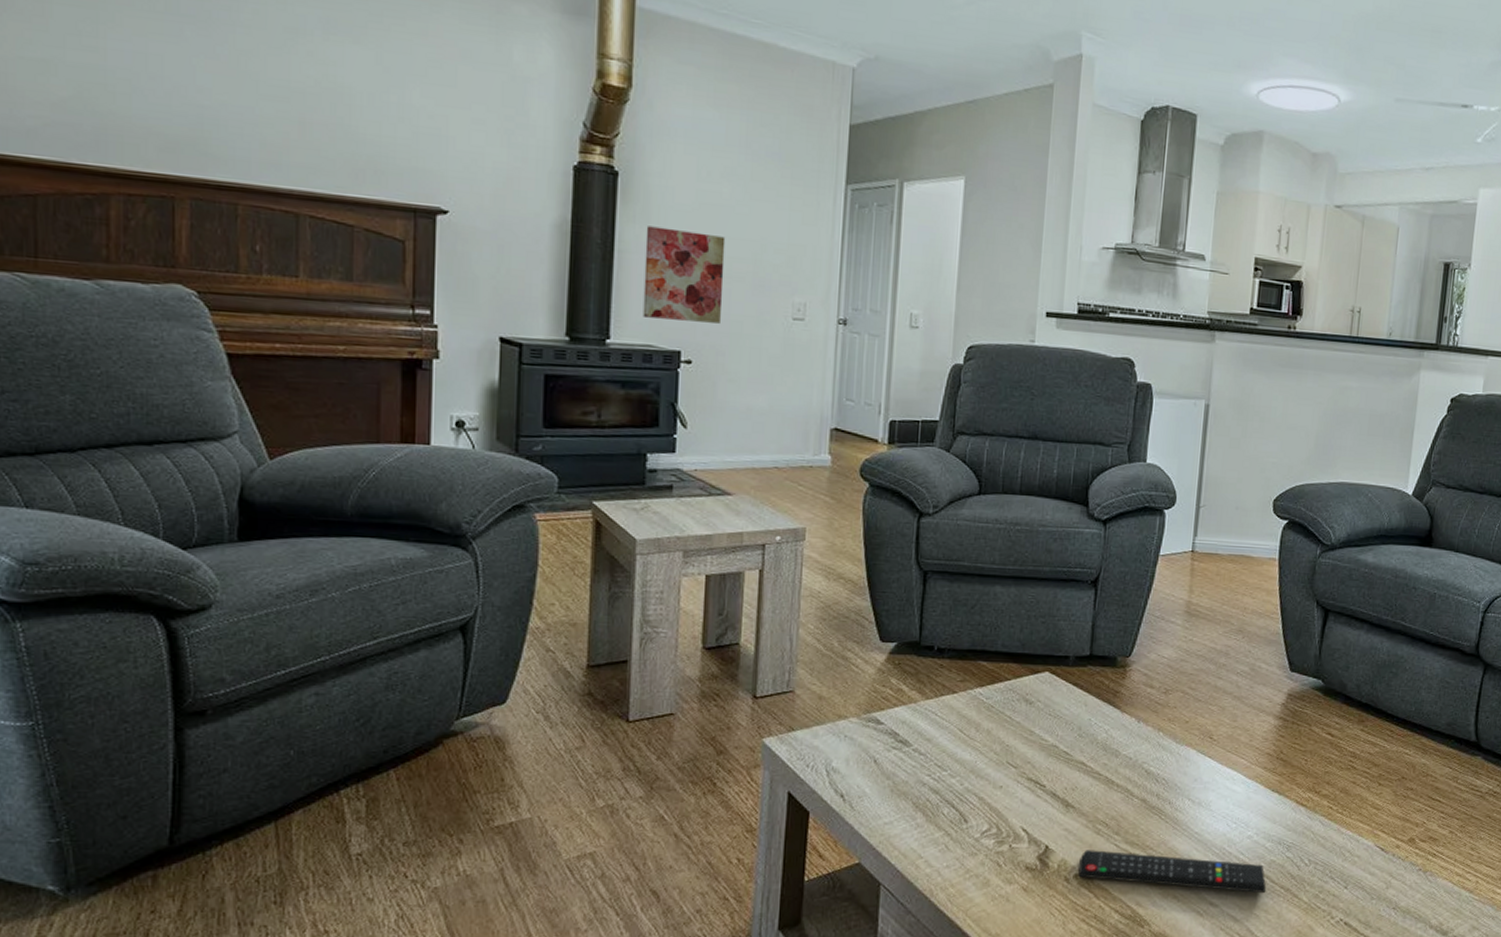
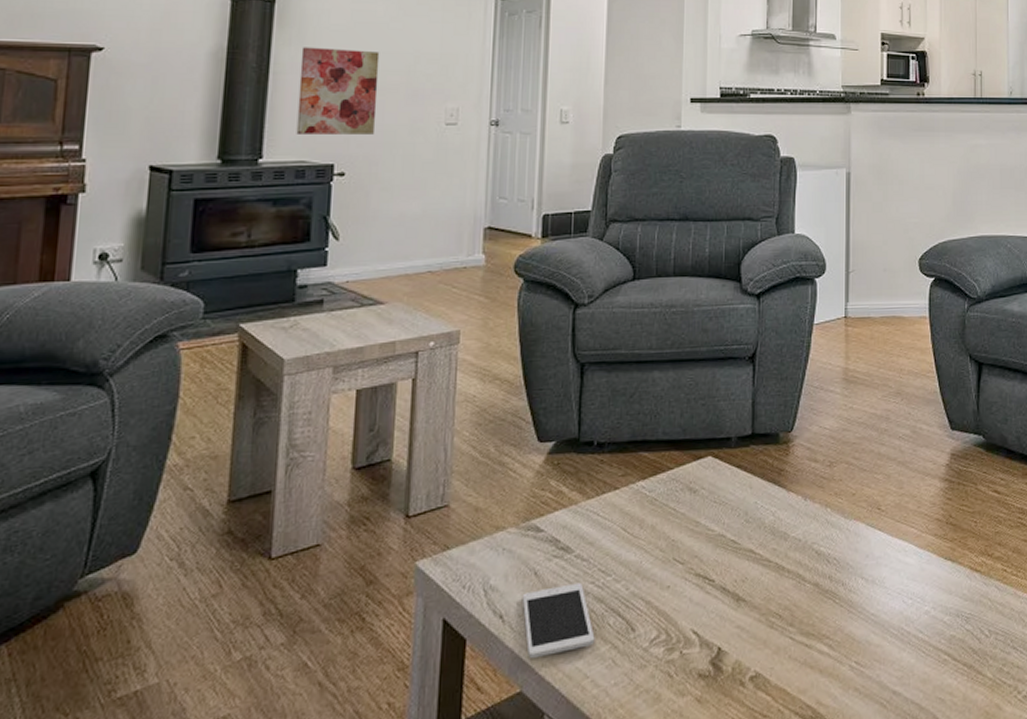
cell phone: none [862,774,930,836] -> present [522,582,595,659]
remote control: present [1078,850,1267,894] -> none [754,641,949,680]

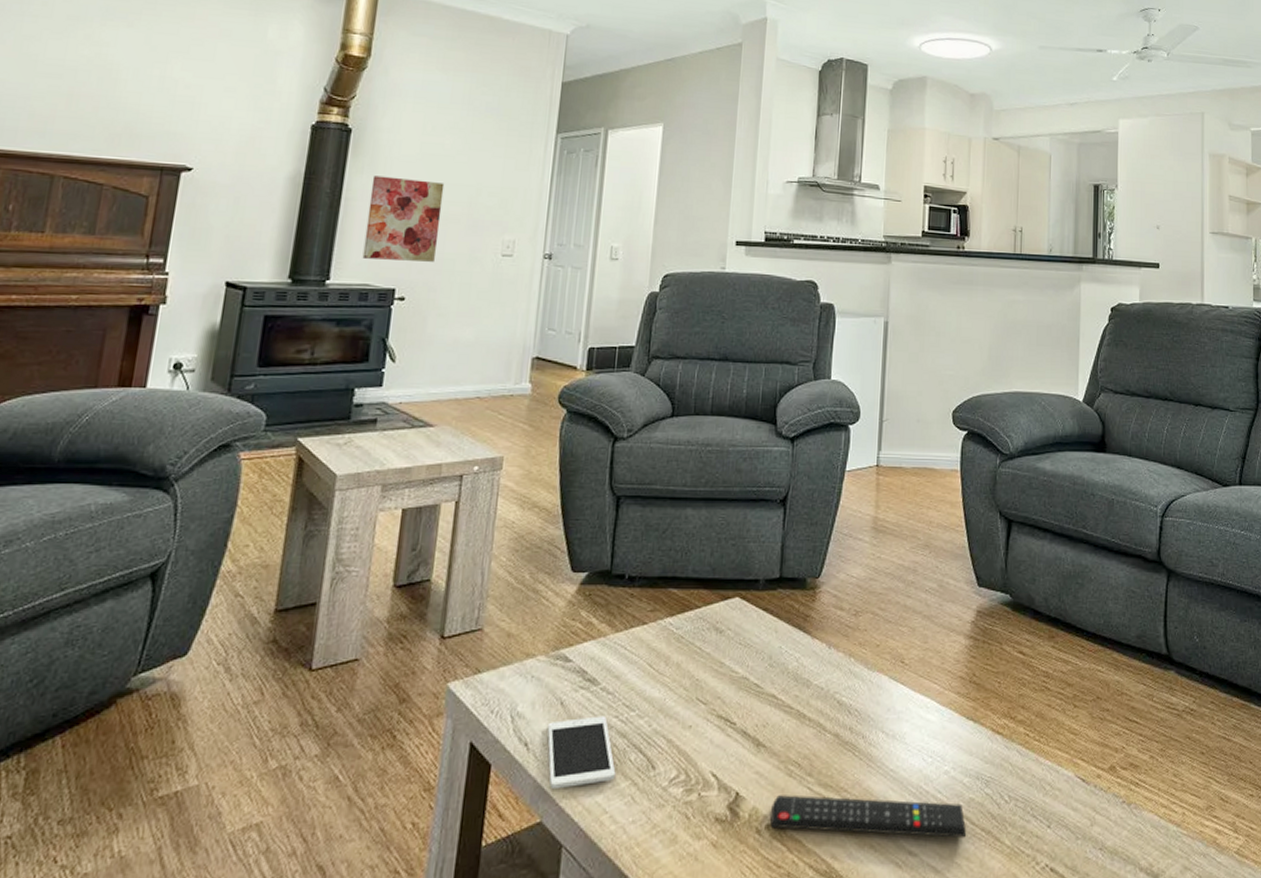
remote control: none [754,641,949,680] -> present [770,795,967,838]

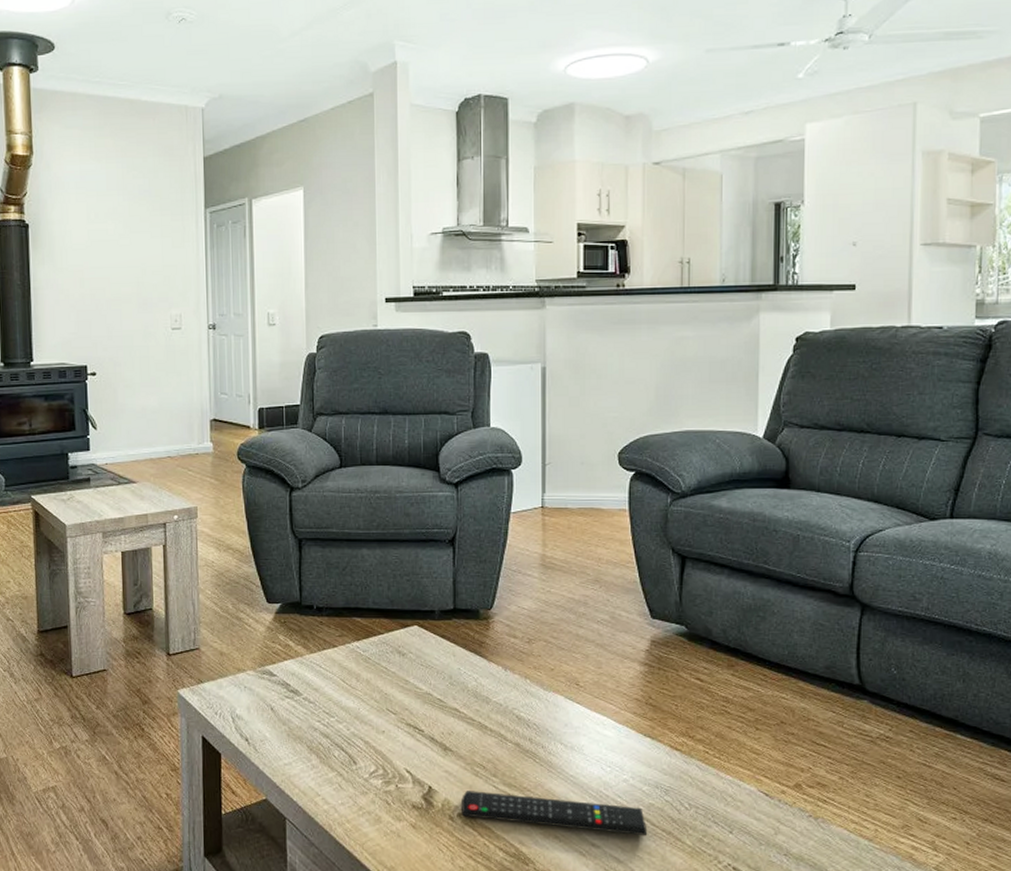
wall art: present [362,176,445,262] -> none [53,265,116,341]
cell phone: present [547,715,616,790] -> none [262,720,323,775]

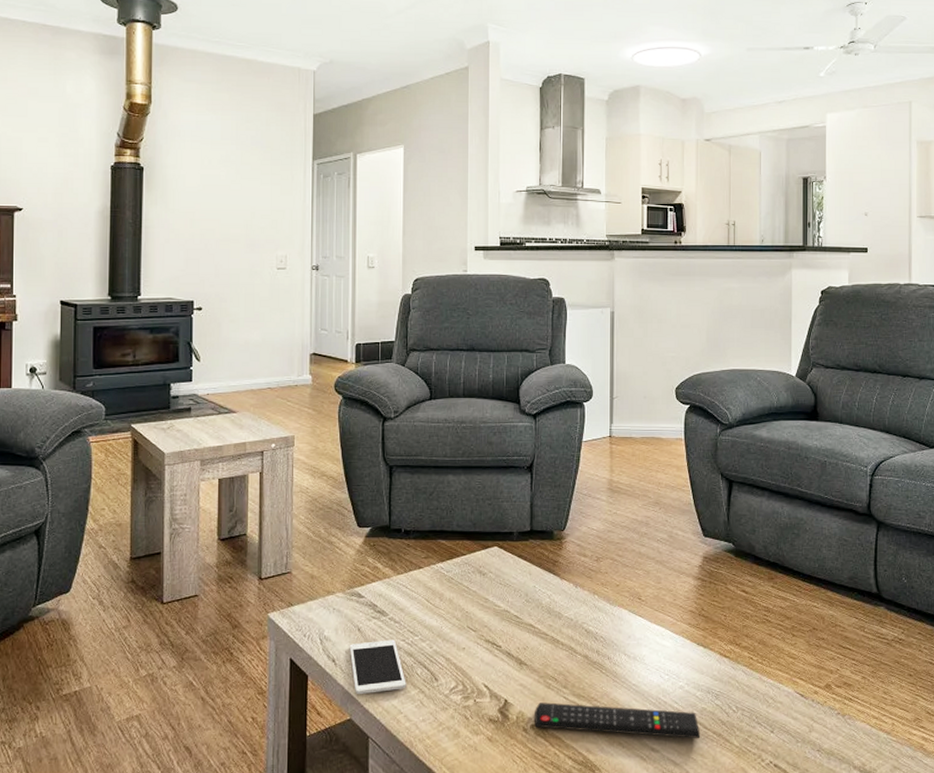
cell phone: none [262,720,323,775] -> present [349,639,406,695]

